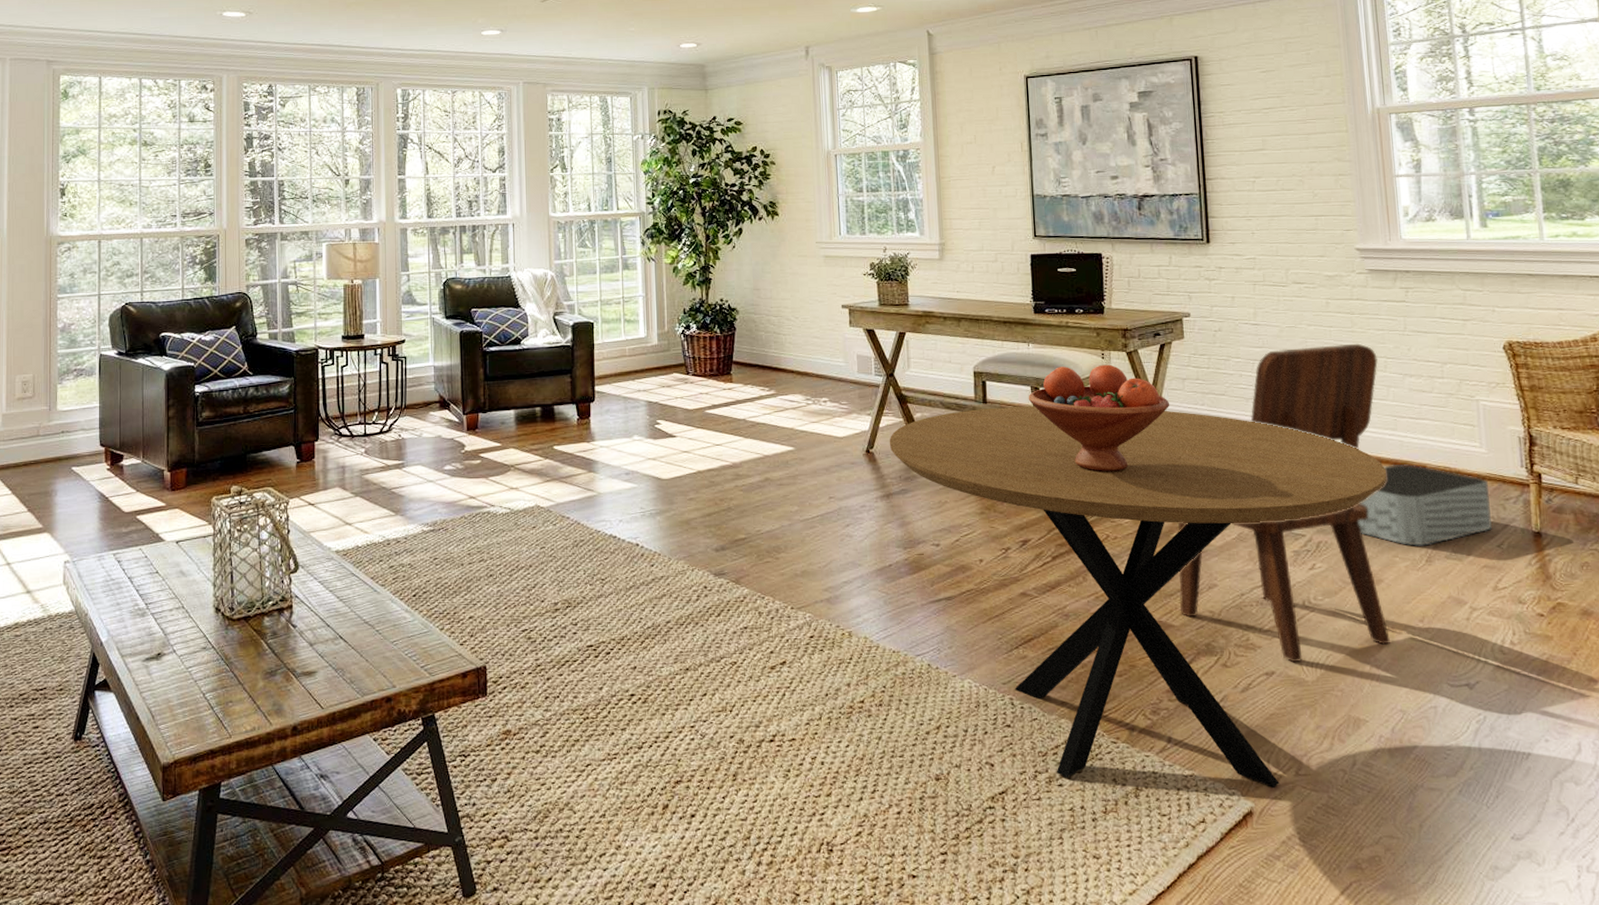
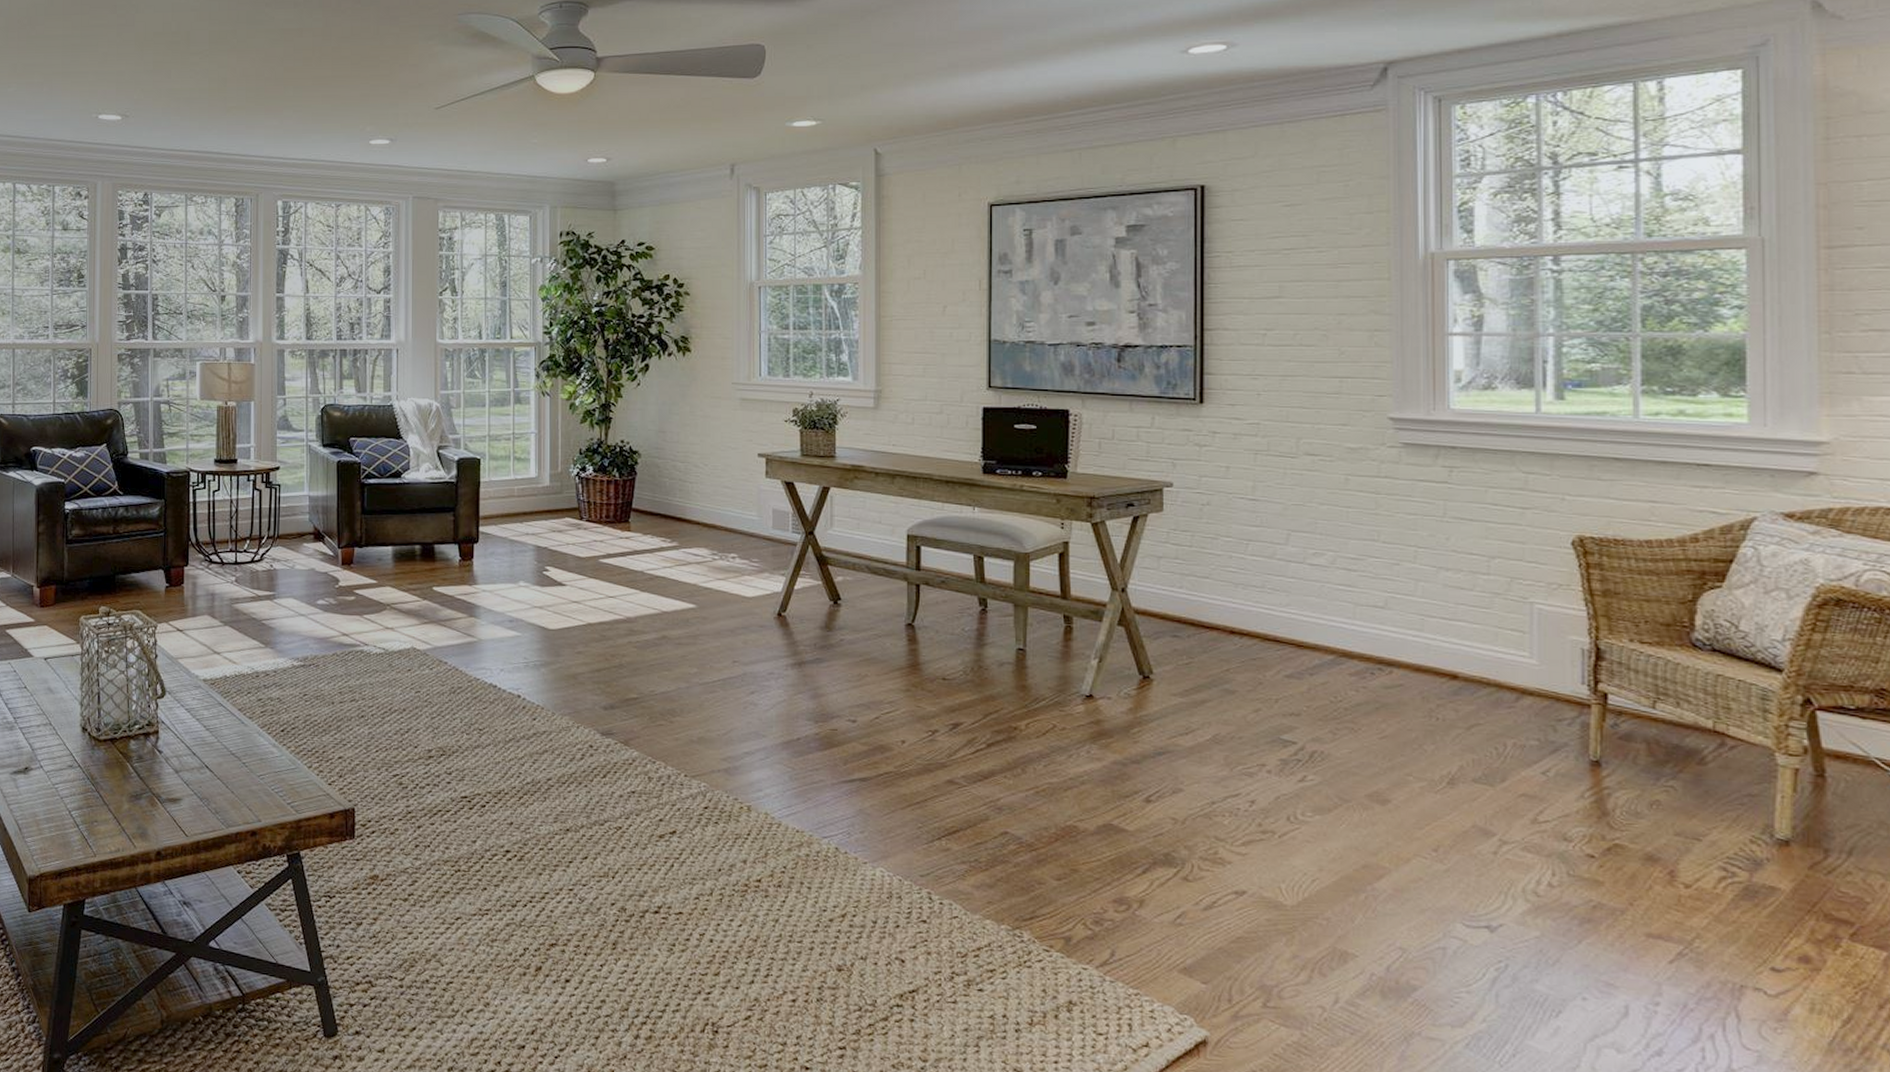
dining table: present [889,406,1387,787] -> none [804,576,1406,1018]
fruit bowl: present [1028,364,1170,472] -> none [969,535,1141,656]
dining chair: present [1178,343,1390,663] -> none [1135,528,1406,884]
storage bin: present [1357,464,1492,546] -> none [1364,669,1536,766]

